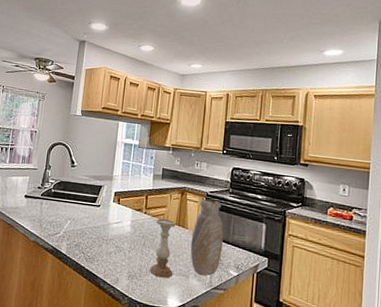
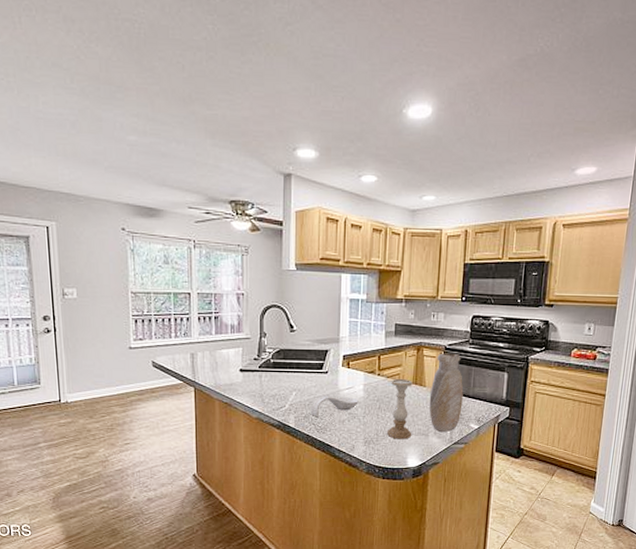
spoon rest: none [81,227,126,246] -> present [310,395,359,416]

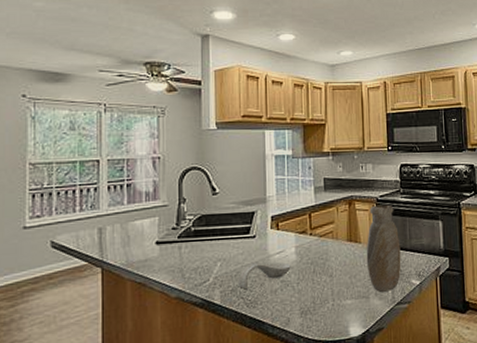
candle holder: present [387,378,413,439] -> none [324,236,352,306]

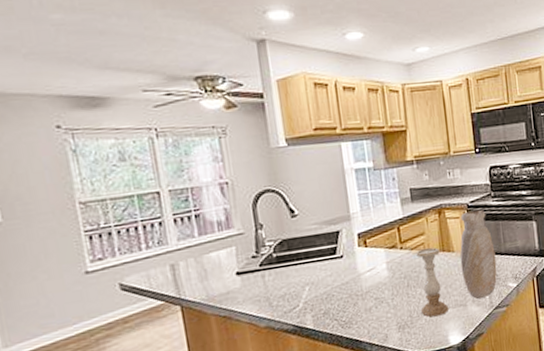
spoon rest: present [237,261,291,289] -> none [329,279,384,311]
candle holder: none [324,236,352,306] -> present [416,247,449,317]

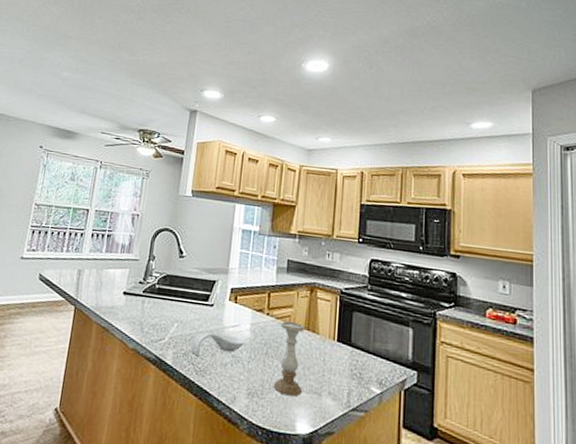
spoon rest: none [329,279,384,311] -> present [190,331,244,355]
vase: present [460,209,497,300] -> none [322,297,363,394]

